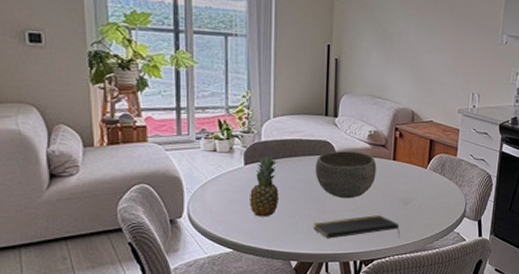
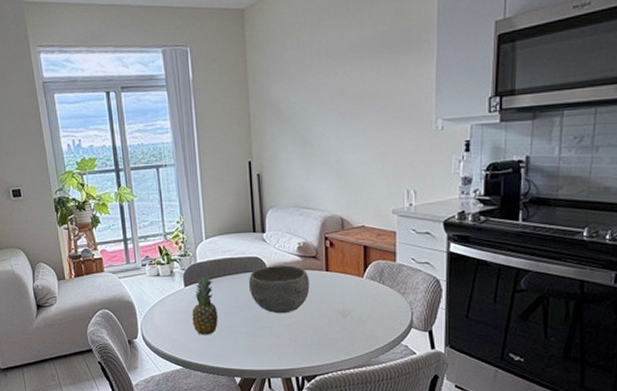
notepad: present [313,215,400,239] -> none [253,329,341,355]

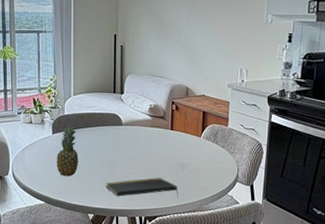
bowl: present [248,265,310,314] -> none [106,122,157,163]
notepad: none [253,329,341,355] -> present [106,178,178,198]

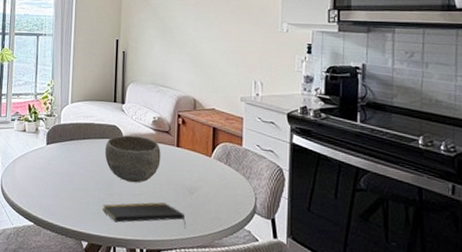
fruit: present [56,126,78,176] -> none [49,137,73,195]
bowl: none [106,122,157,163] -> present [104,135,161,183]

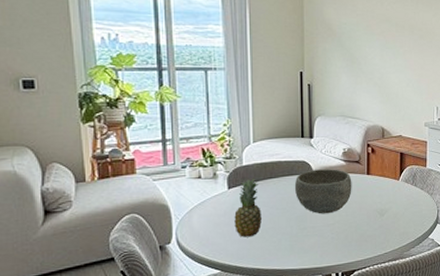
fruit: none [49,137,73,195] -> present [234,178,262,237]
notepad: present [103,202,186,229] -> none [296,228,377,254]

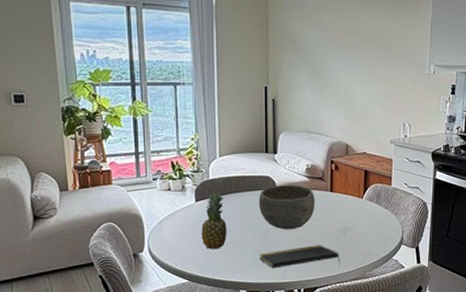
notepad: none [296,228,377,254] -> present [259,245,340,269]

